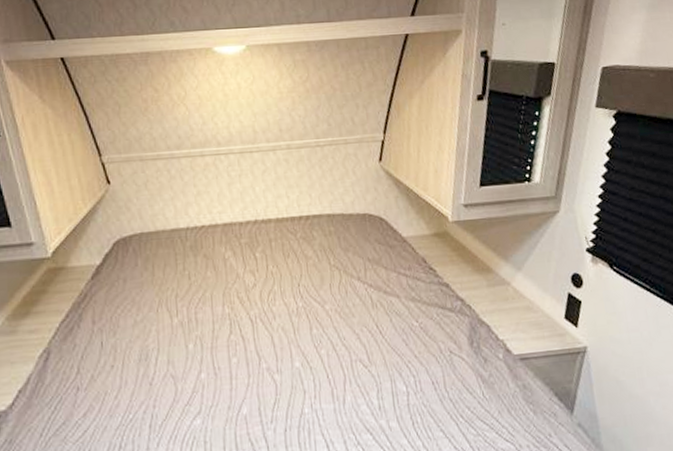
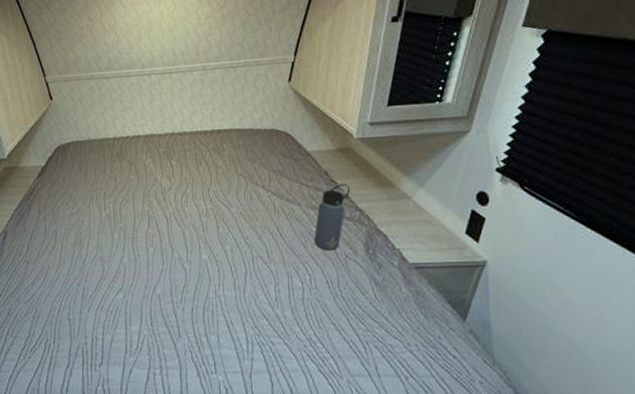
water bottle: none [416,271,450,347] -> present [314,184,351,251]

